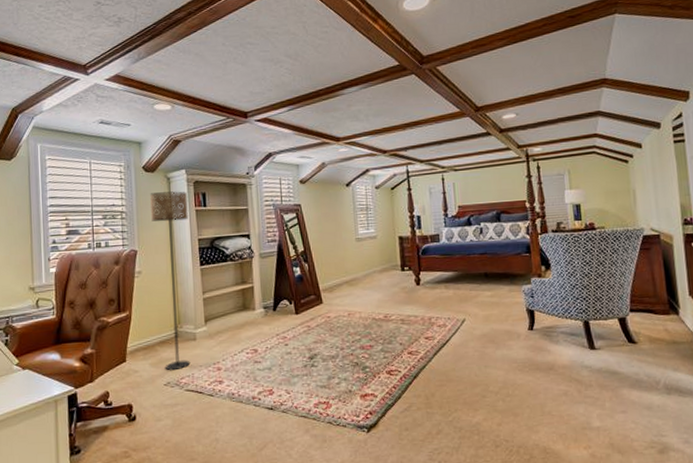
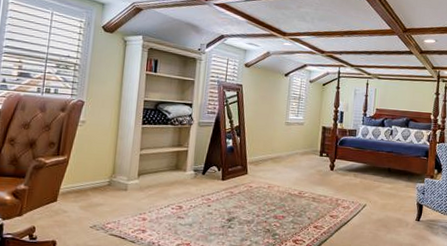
floor lamp: present [150,191,191,371] -> none [93,51,141,216]

